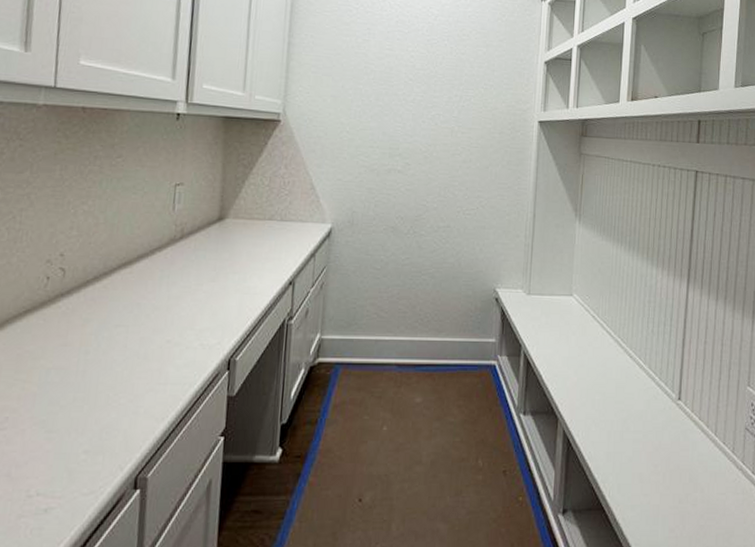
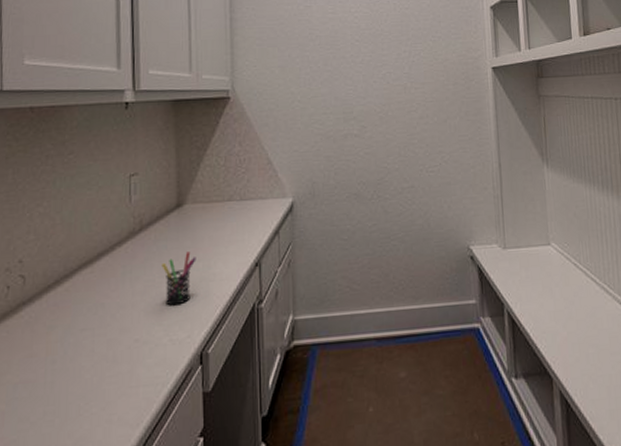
pen holder: none [199,264,233,313] -> present [162,251,196,306]

